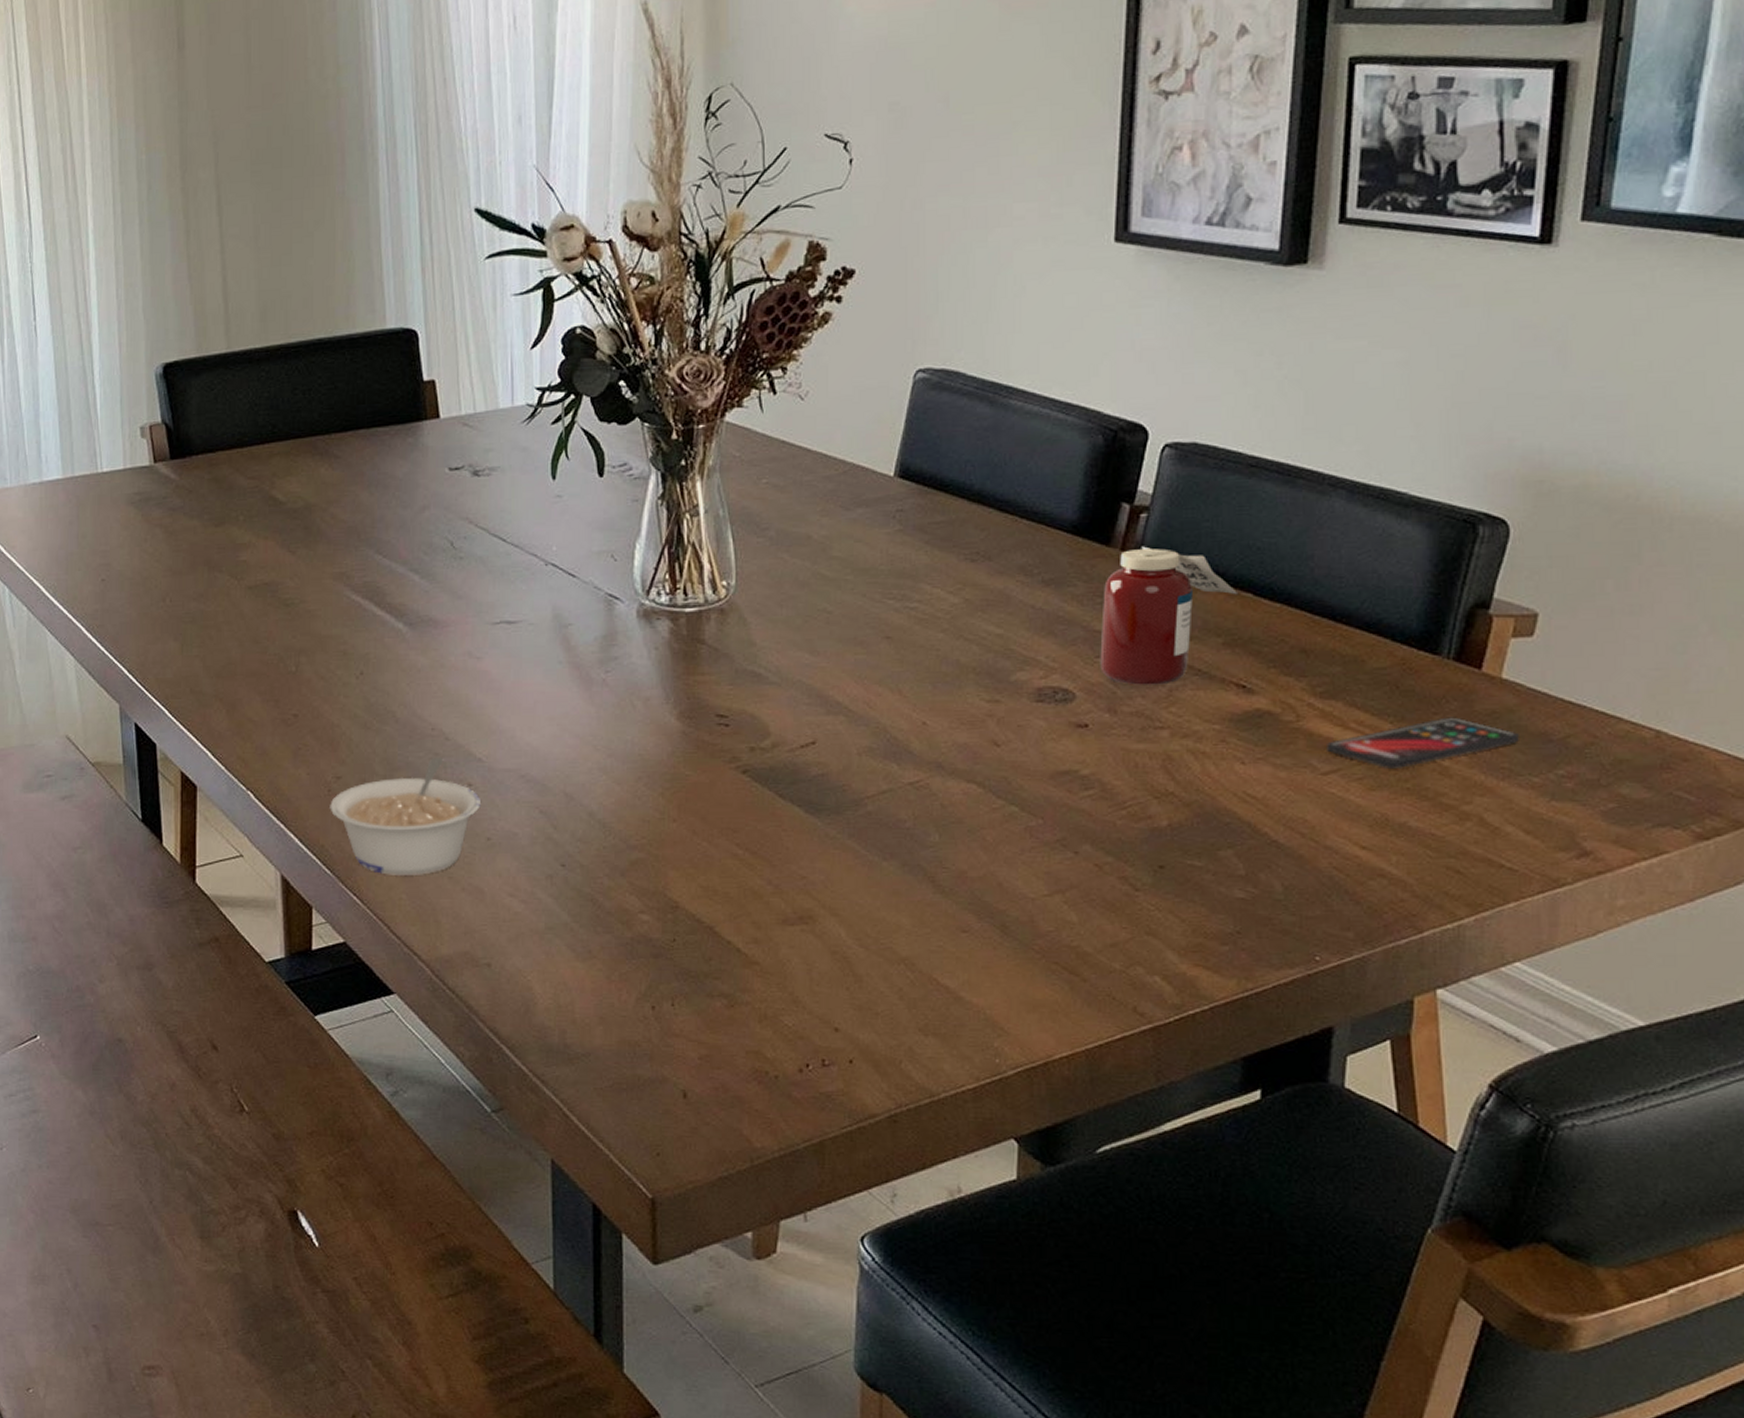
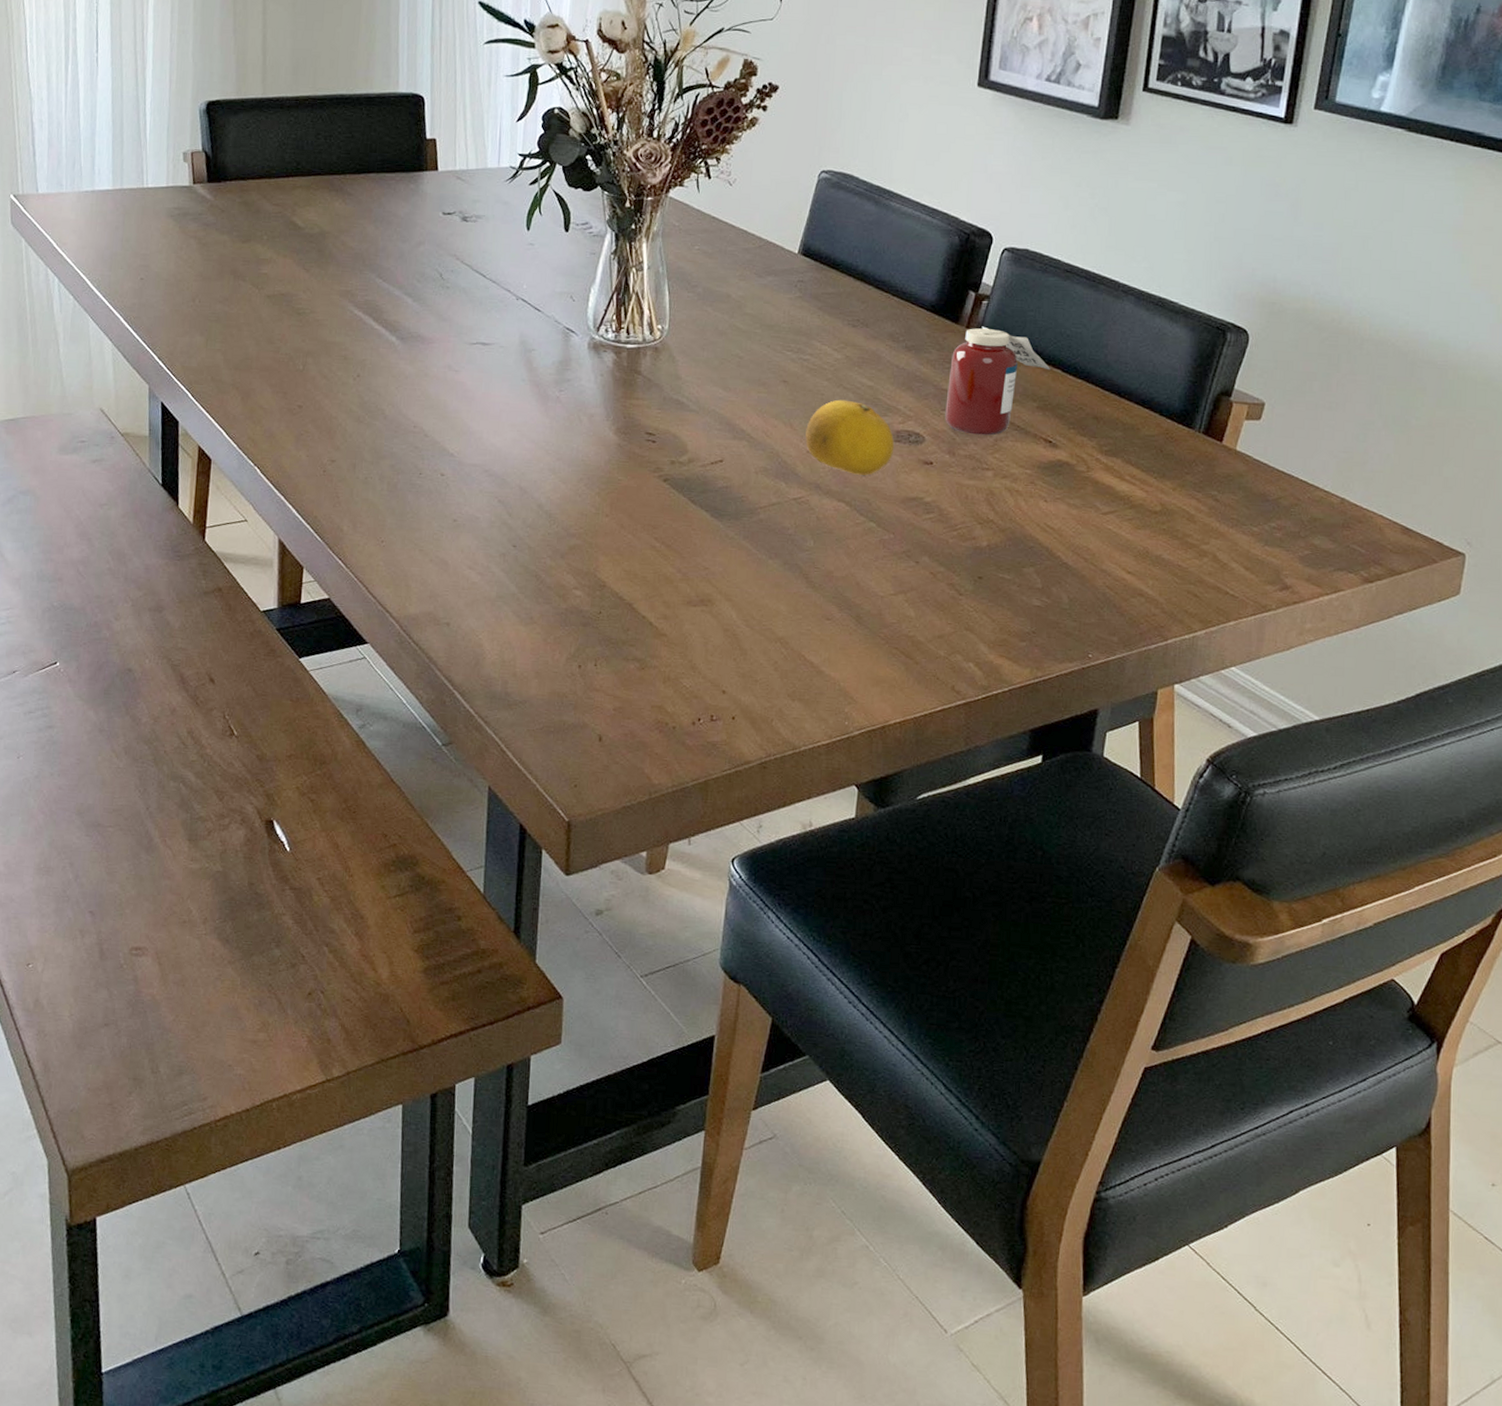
legume: present [330,758,481,875] -> none [324,450,450,547]
fruit: none [919,654,1036,747] -> present [805,399,895,475]
smartphone: present [1327,717,1519,768] -> none [1107,476,1245,514]

